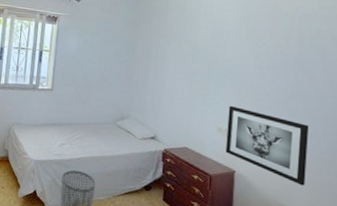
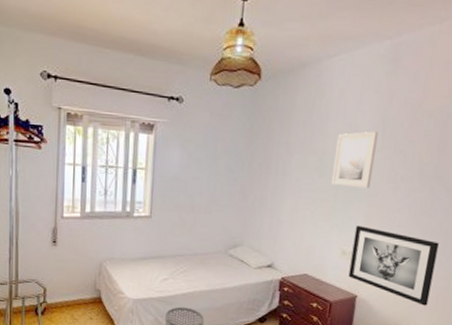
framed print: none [204,26,242,74] -> present [331,131,378,189]

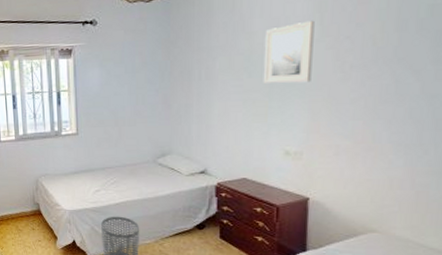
wall art: present [348,225,439,306] -> none [296,122,411,206]

